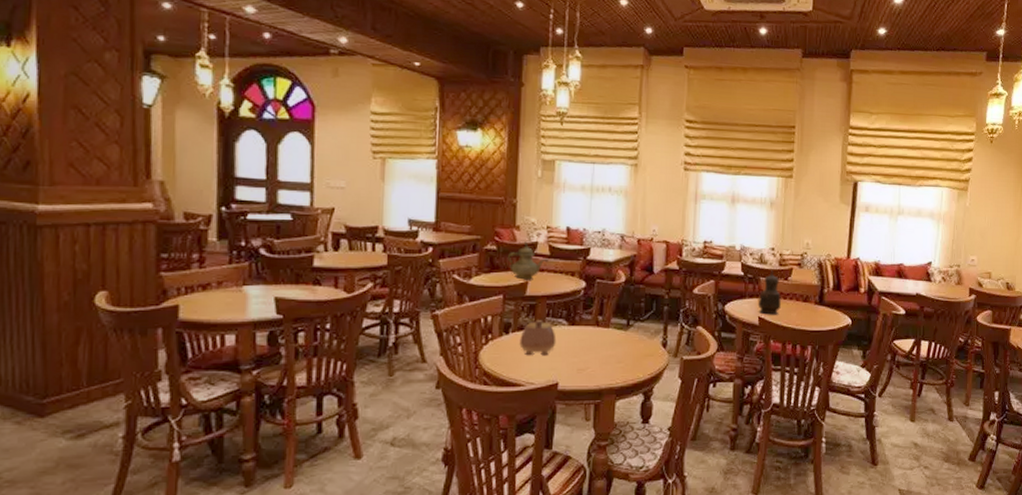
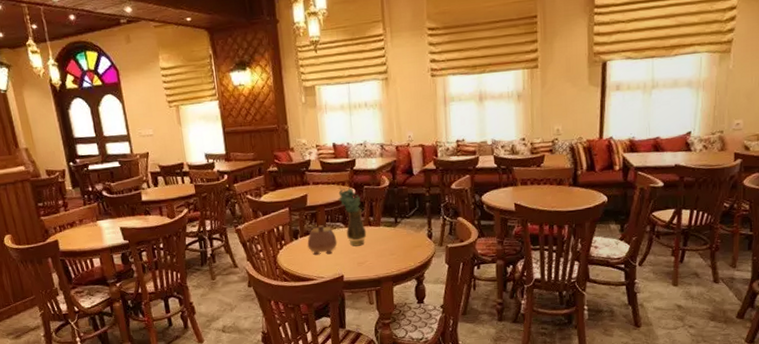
teapot: present [507,241,548,280] -> none [287,160,321,194]
vase: none [565,278,593,349] -> present [338,187,367,247]
coffeepot: present [757,270,781,315] -> none [513,159,535,201]

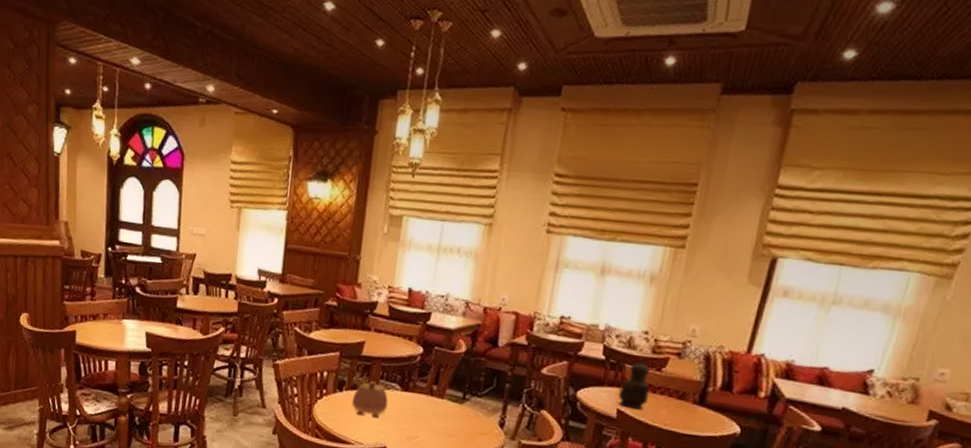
vase: present [338,187,367,247] -> none [400,342,427,417]
coffeepot: none [513,159,535,201] -> present [618,357,650,410]

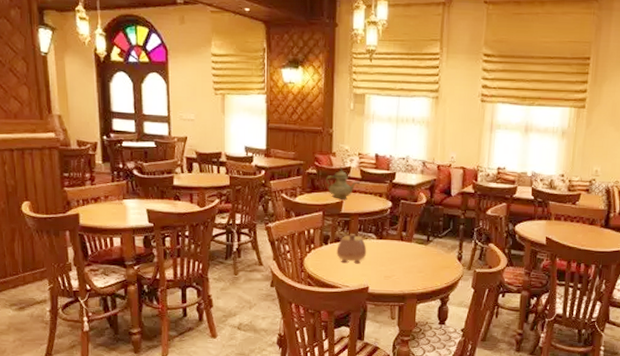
teapot: none [346,300,387,340] -> present [325,166,360,200]
coffeepot: present [618,357,650,410] -> none [546,195,568,236]

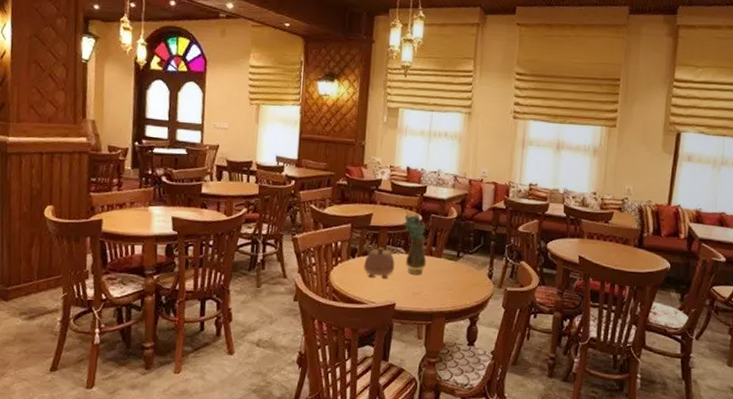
teapot: present [325,166,360,200] -> none [355,178,390,212]
vase: none [374,198,398,259] -> present [404,212,427,275]

